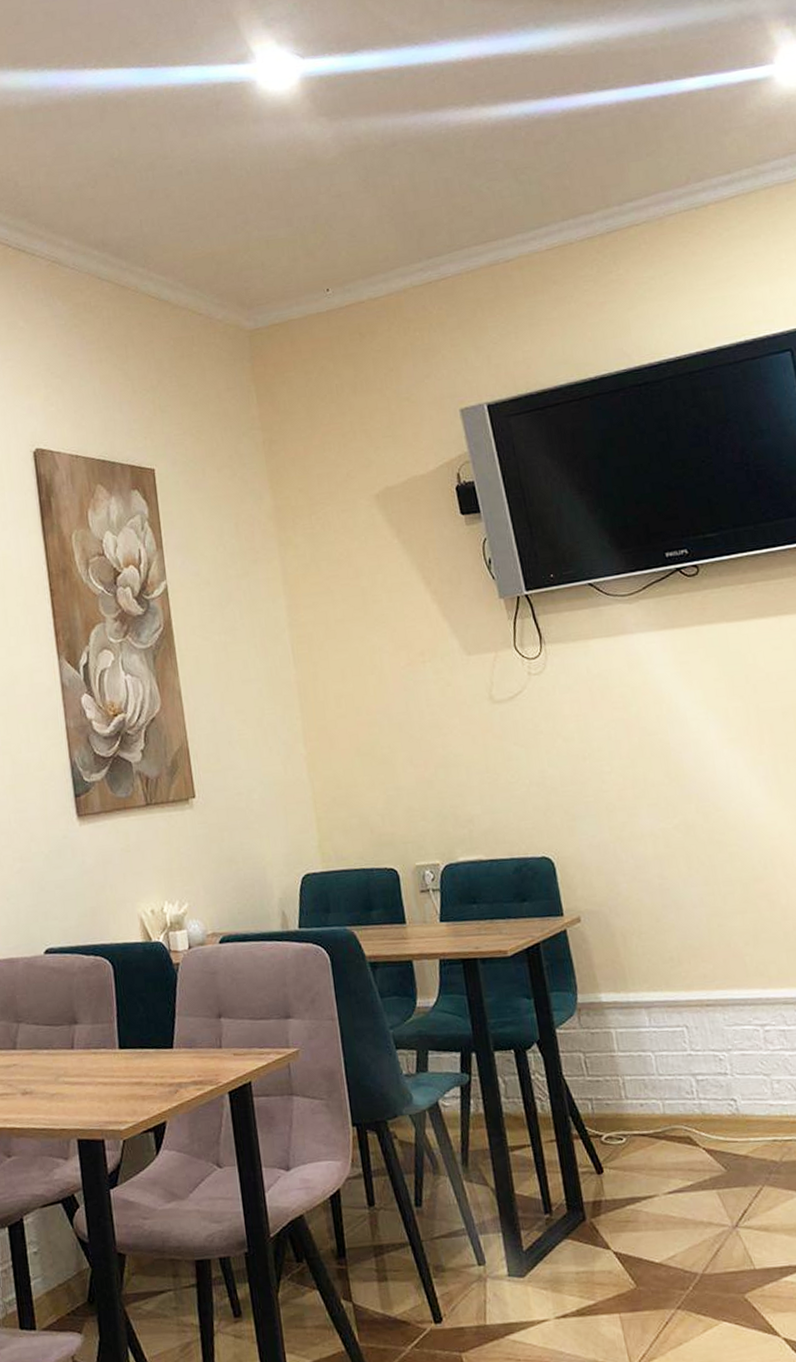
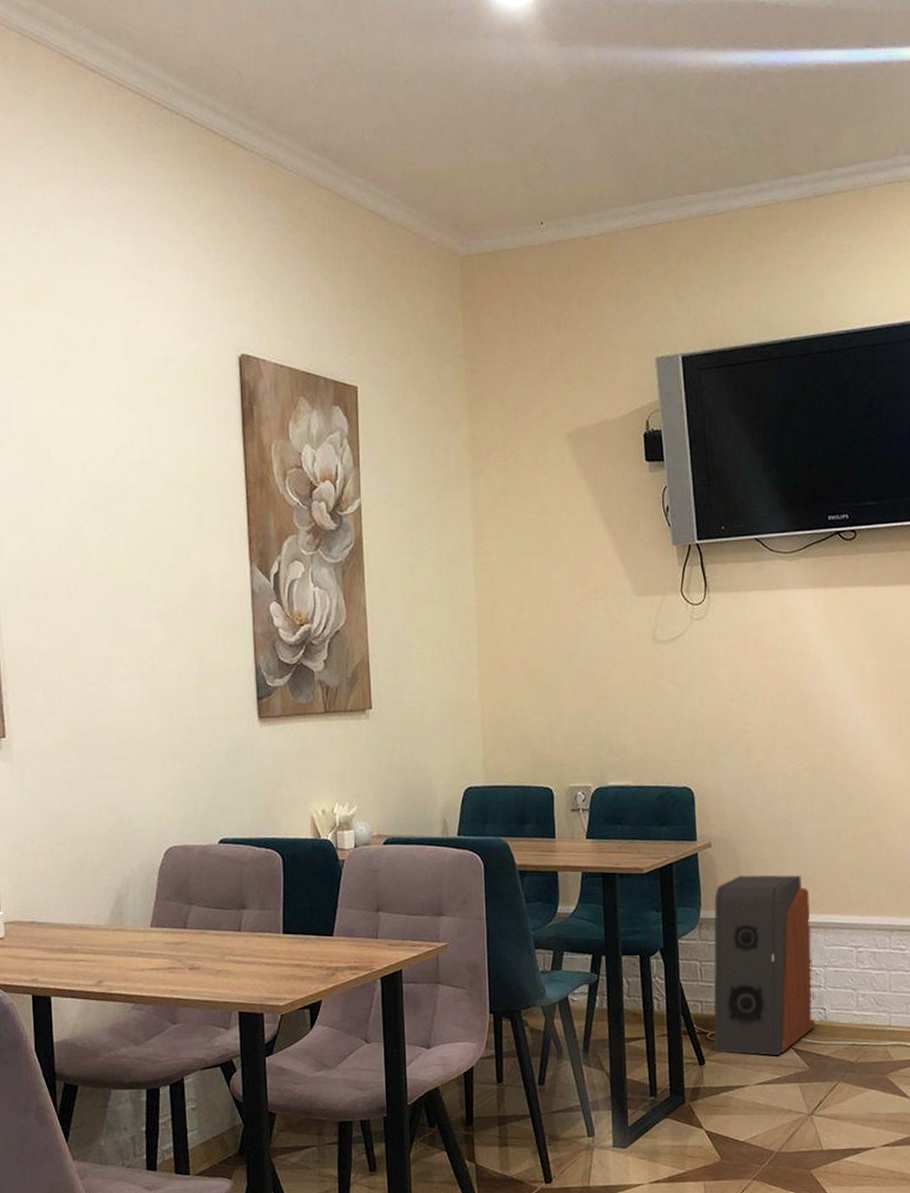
speaker: none [591,947,727,1159] -> present [713,874,815,1055]

